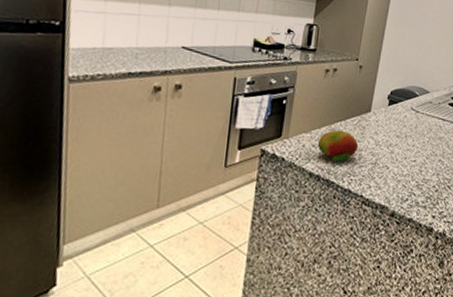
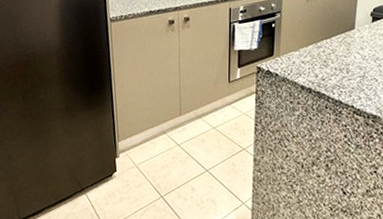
fruit: present [317,129,359,162] -> none [306,47,346,76]

